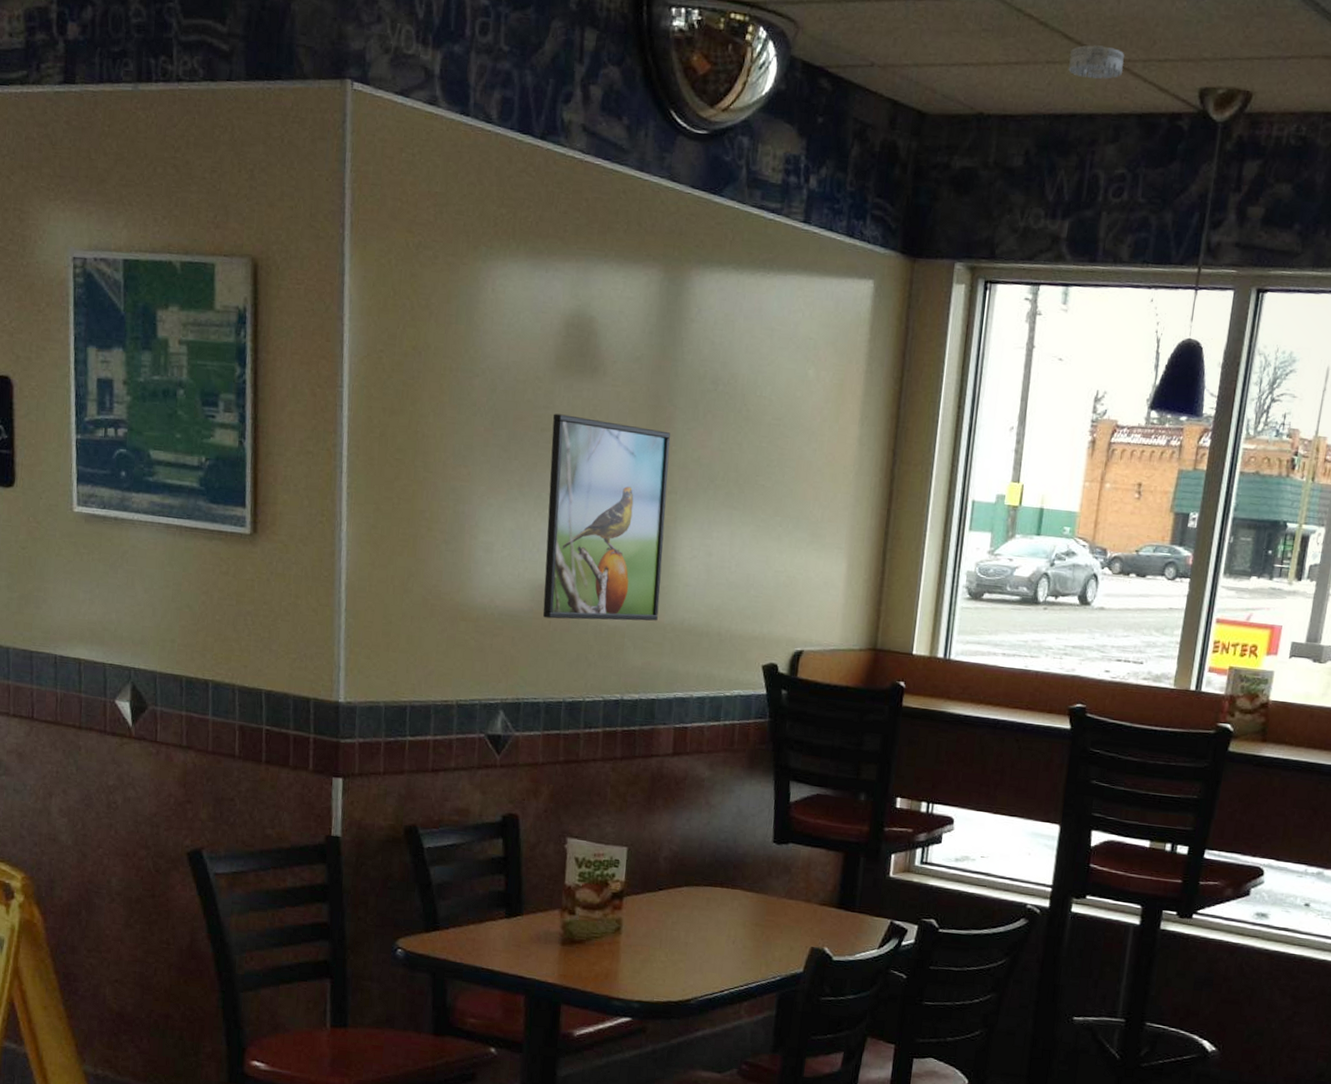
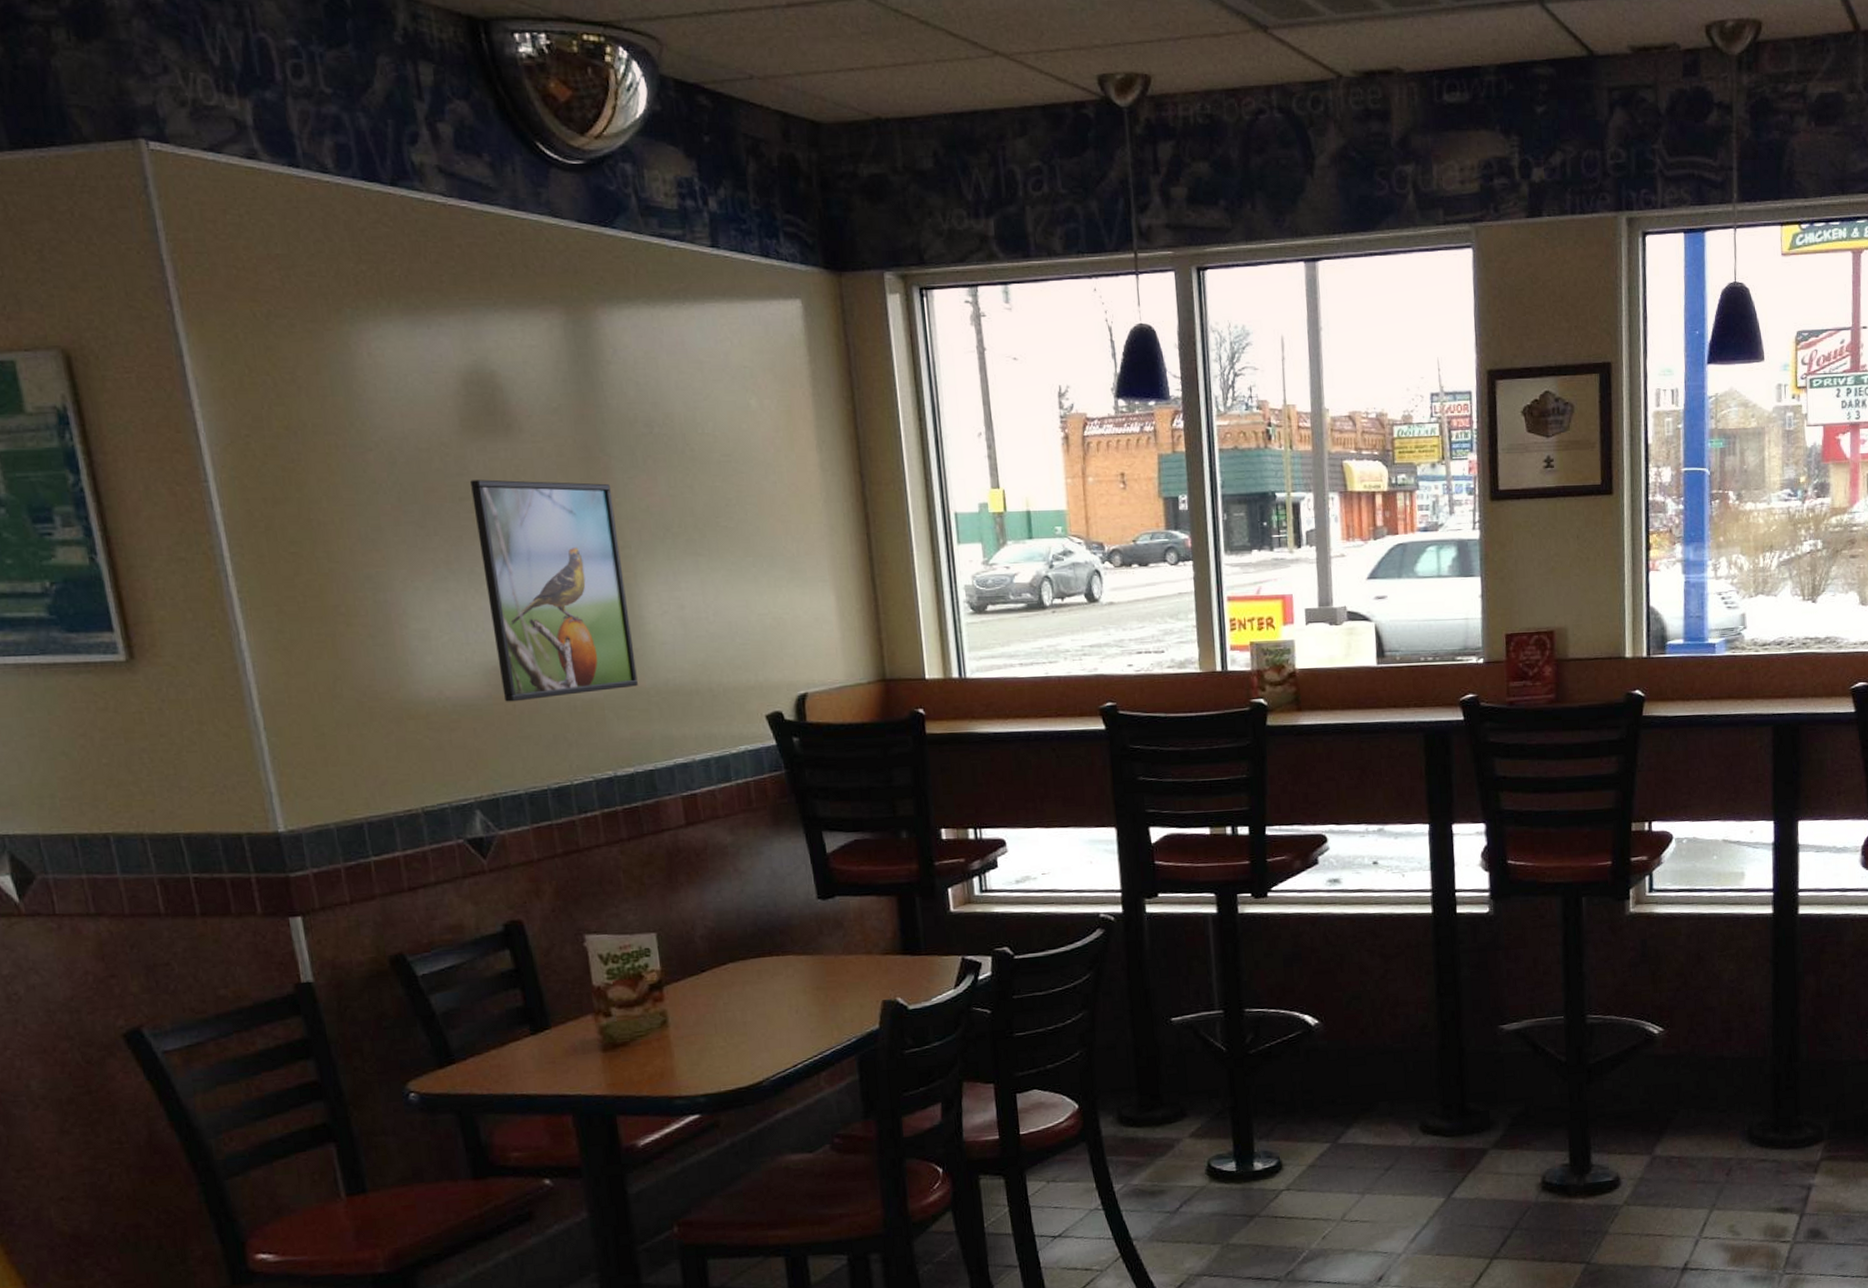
smoke detector: present [1068,45,1124,79] -> none [958,40,1016,73]

